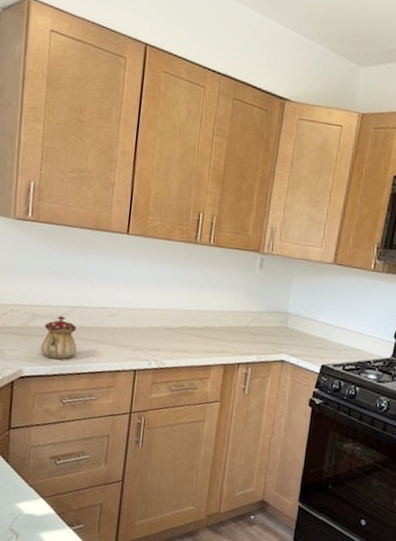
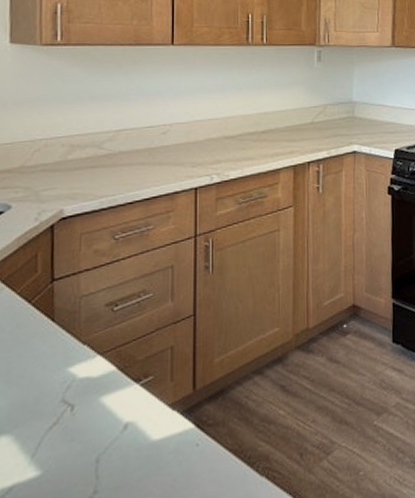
teapot: present [40,316,77,360] -> none [83,143,127,192]

